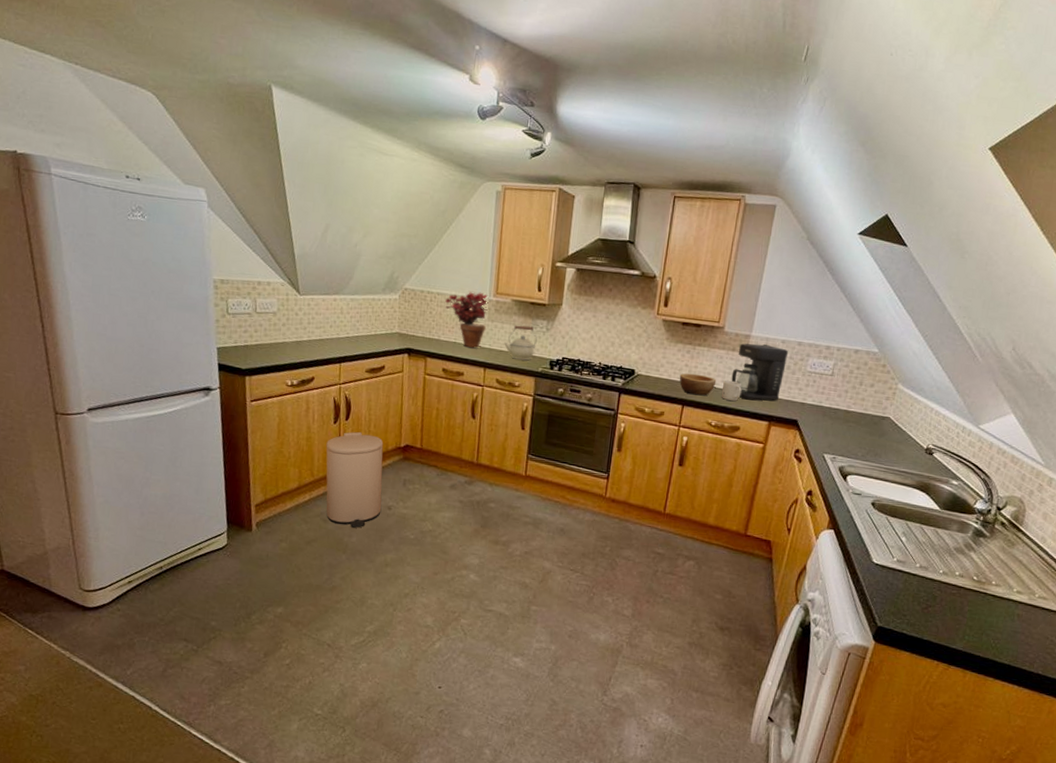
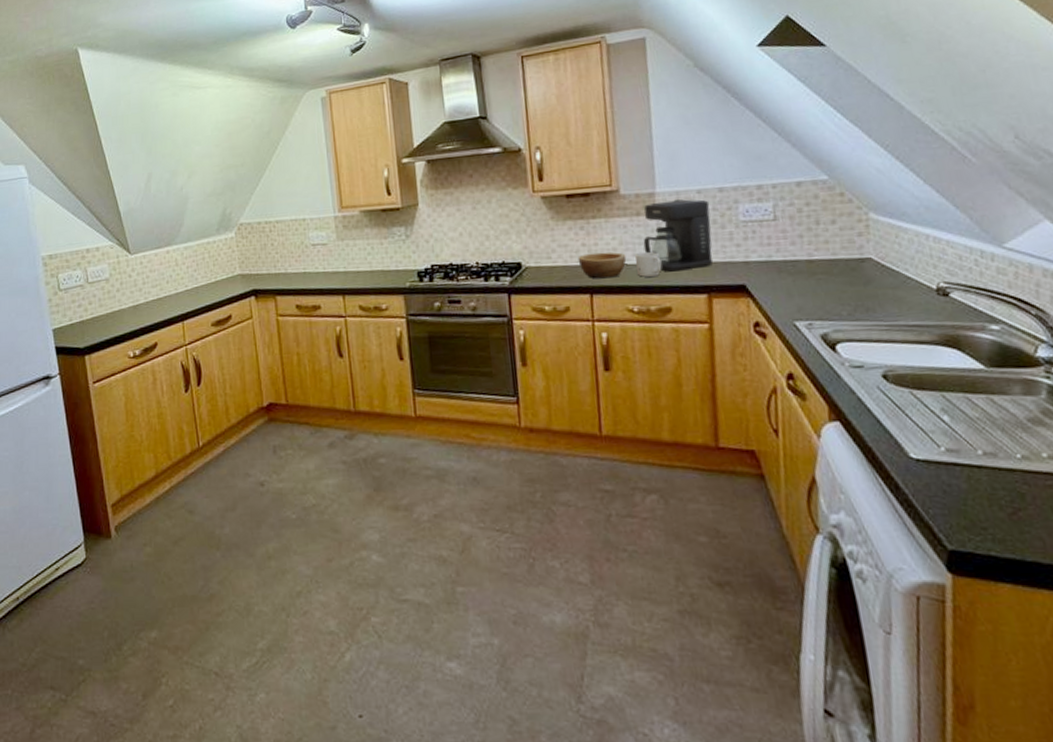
pedal bin: present [326,431,384,528] -> none [180,396,253,516]
potted plant: present [445,292,489,349] -> none [286,211,336,276]
kettle: present [504,325,537,361] -> none [360,236,398,278]

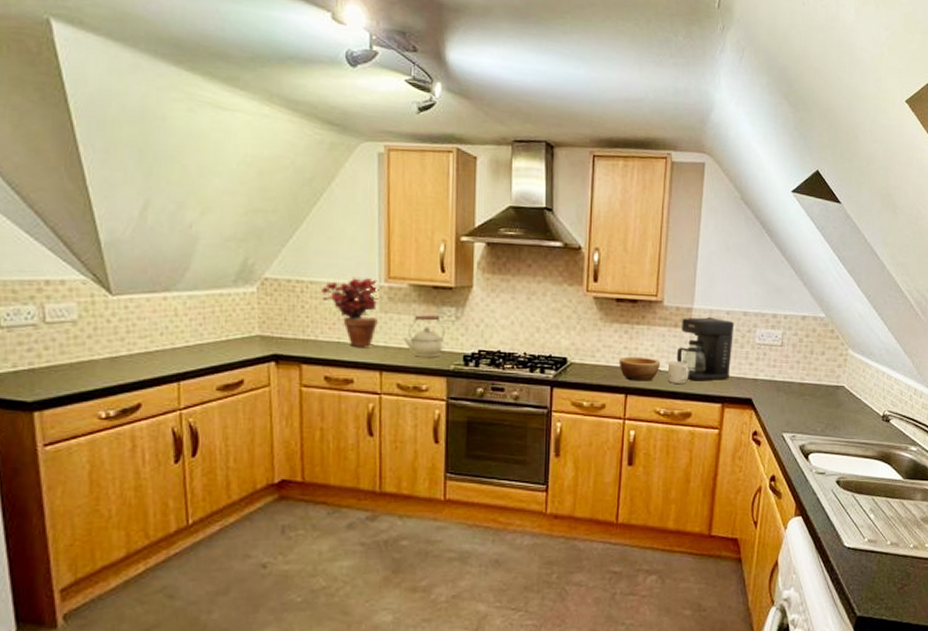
potted plant: none [286,211,336,276] -> present [321,278,379,348]
kettle: none [360,236,398,278] -> present [404,315,445,358]

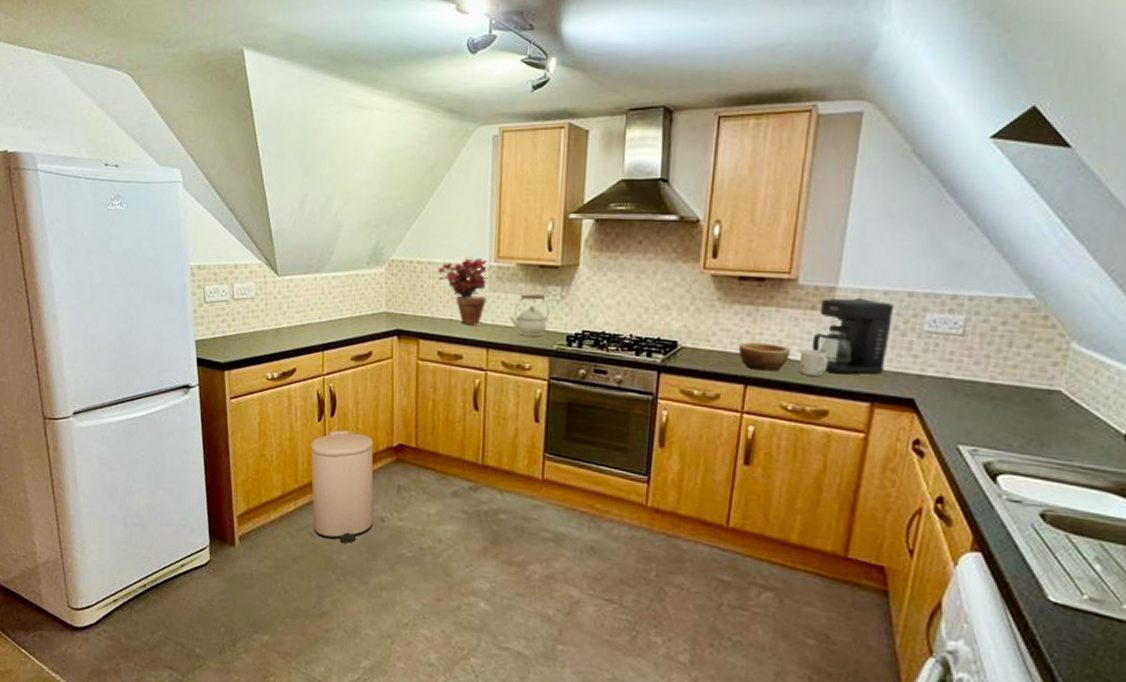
pedal bin: none [165,469,253,600] -> present [310,429,374,543]

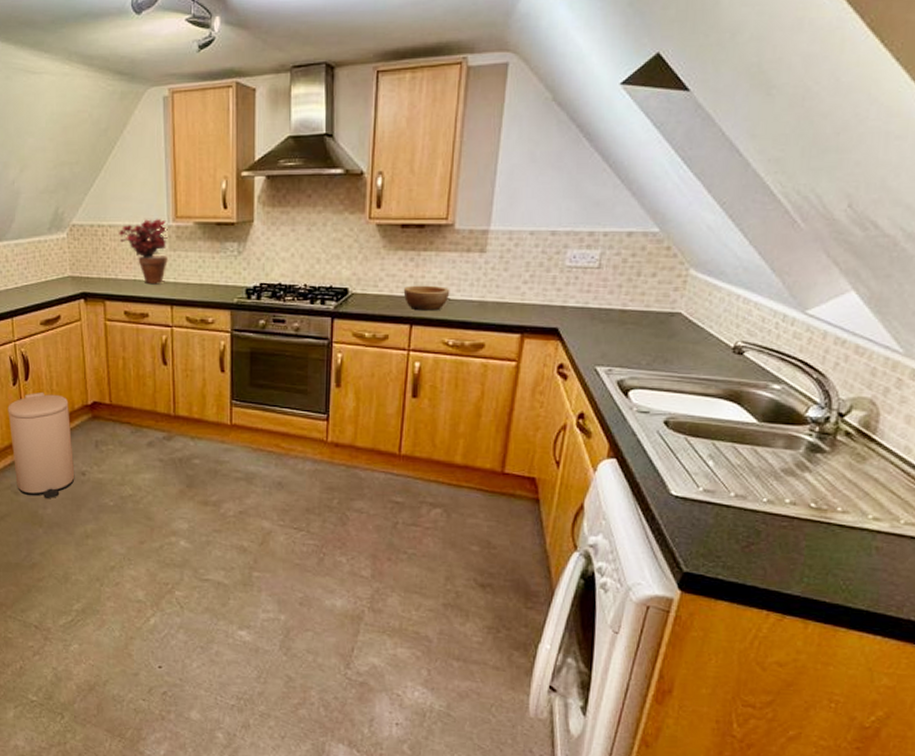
kettle: present [510,294,550,337] -> none [191,251,228,292]
mug: present [798,348,828,377] -> none [457,288,483,314]
coffee maker: present [812,298,893,375] -> none [468,239,538,310]

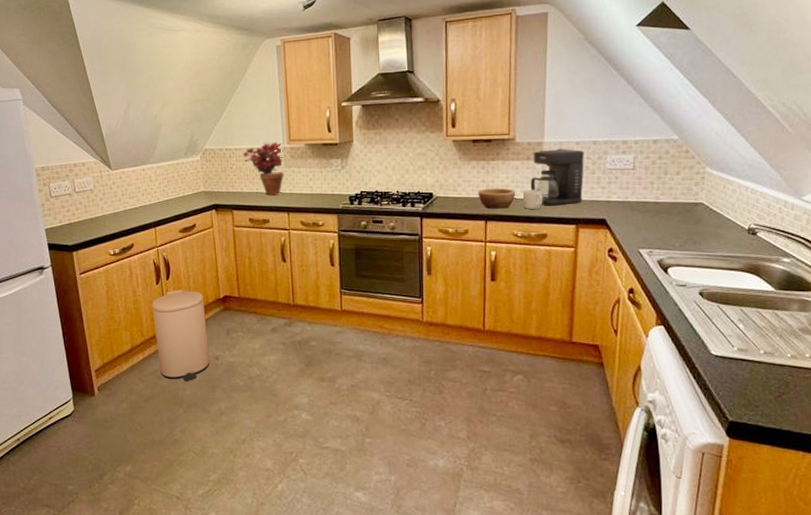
mug: none [457,288,483,314] -> present [522,189,543,210]
coffee maker: none [468,239,538,310] -> present [530,149,584,206]

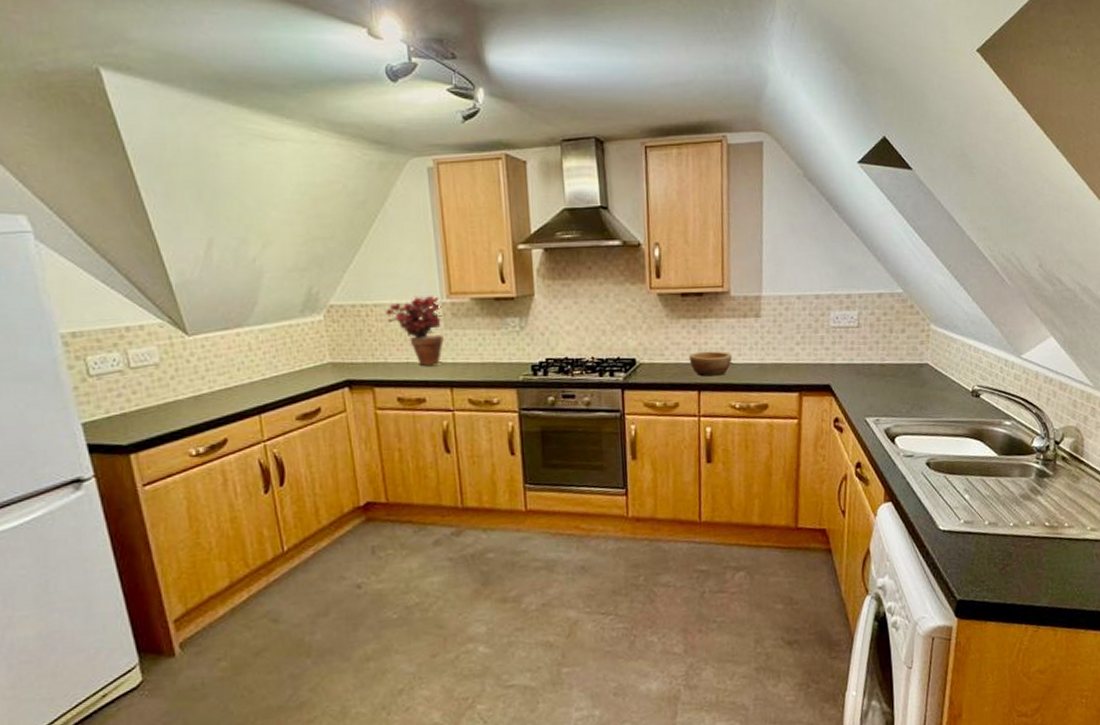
pedal bin: present [152,289,210,381] -> none [259,497,349,622]
mug: present [522,189,543,210] -> none [739,352,763,377]
coffee maker: present [530,149,584,206] -> none [748,304,807,371]

